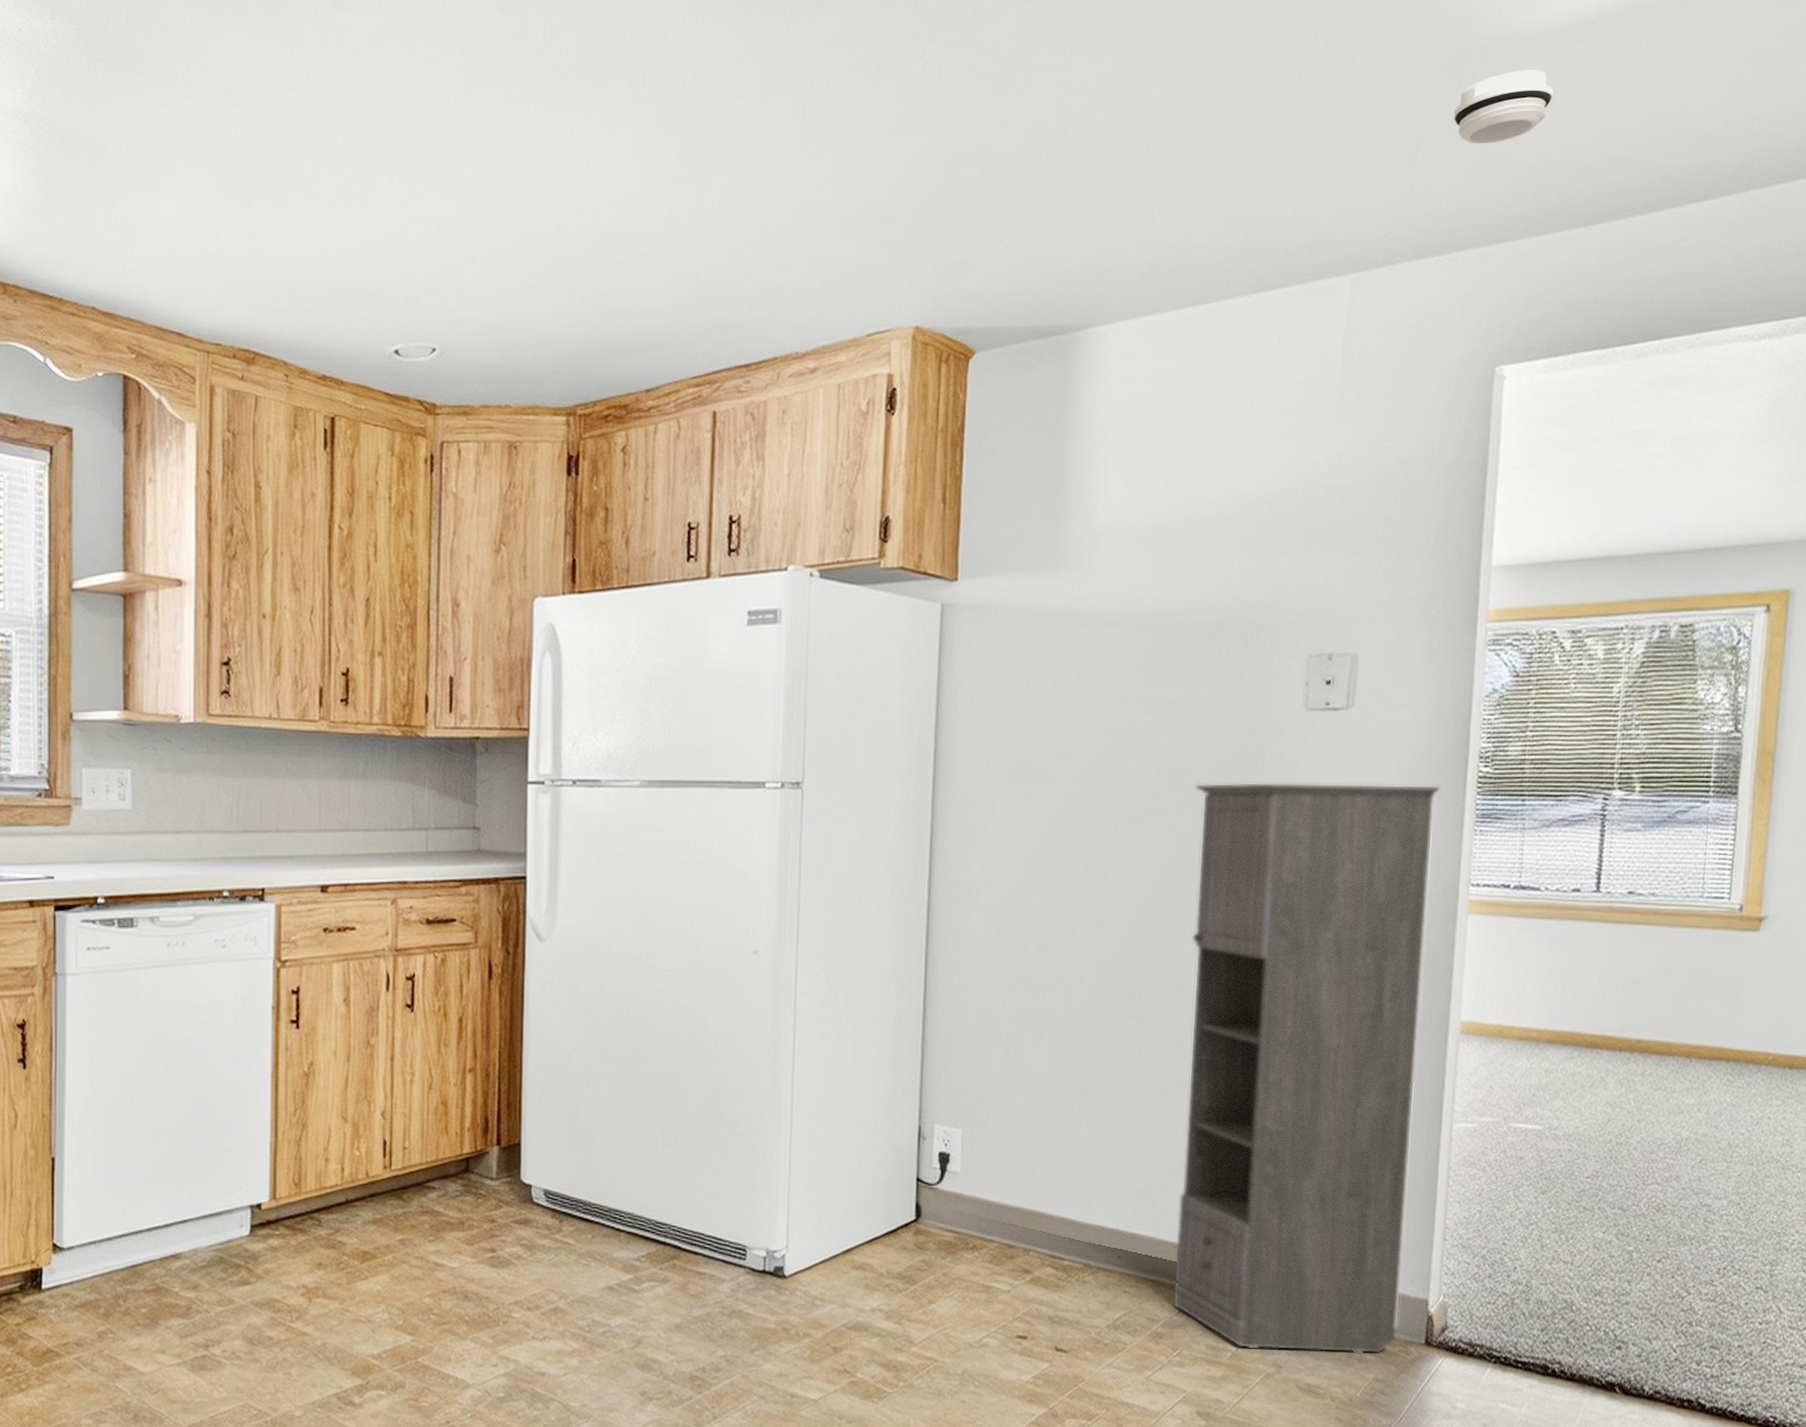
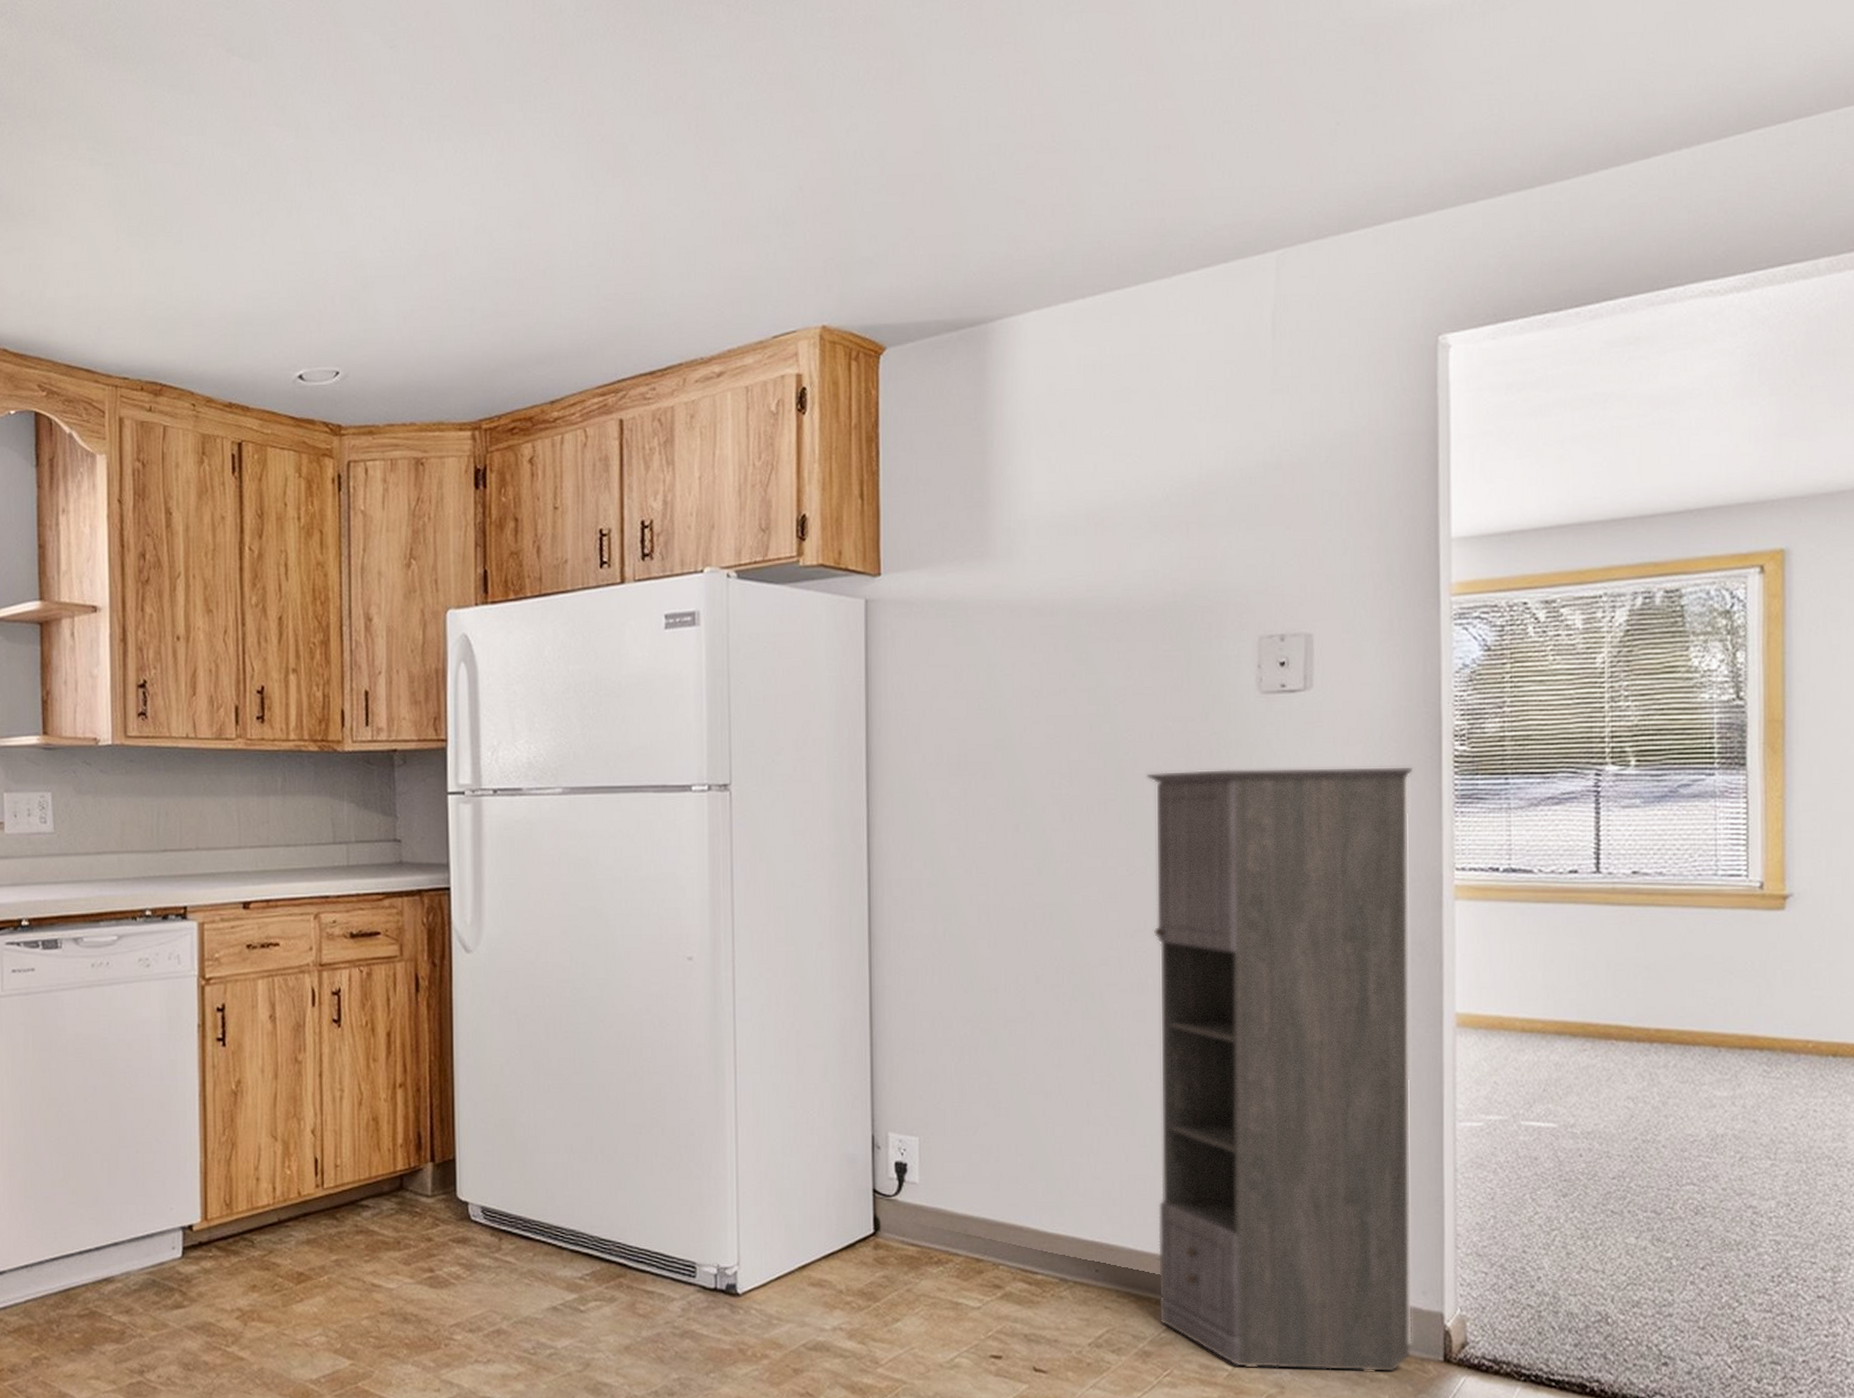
smoke detector: present [1453,70,1554,144] -> none [1372,38,1478,115]

